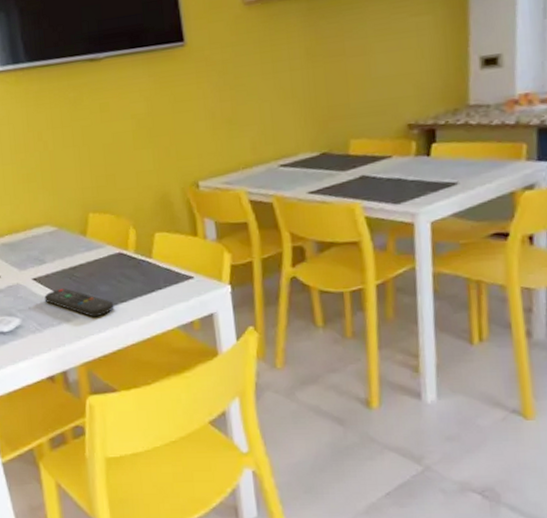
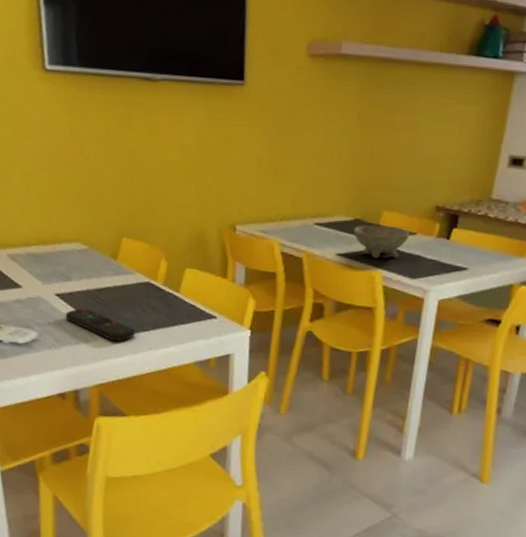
bowl: none [322,153,385,190] -> present [353,224,410,258]

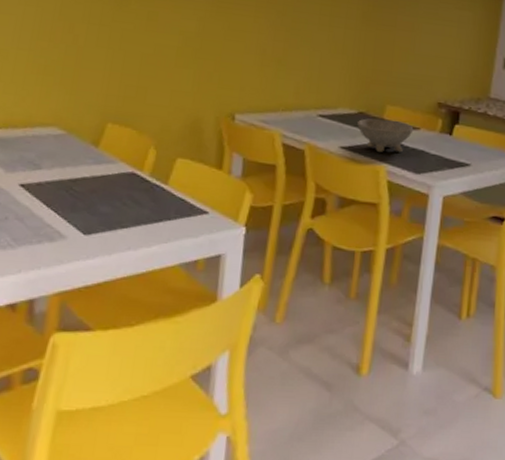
remote control: present [65,308,135,342] -> none [28,200,113,241]

